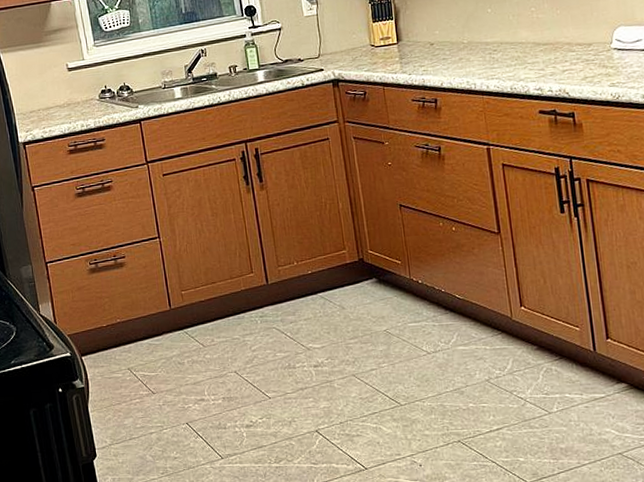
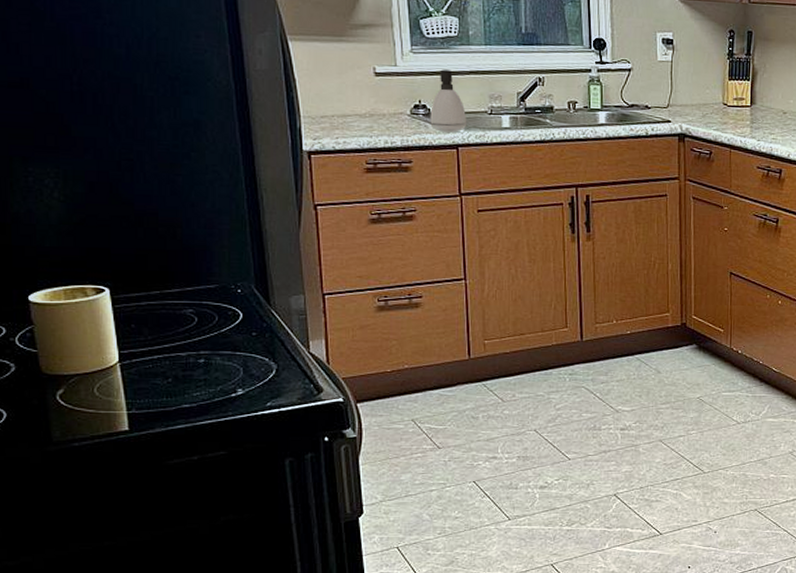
soap dispenser: none [115,56,146,111] -> present [430,69,467,134]

